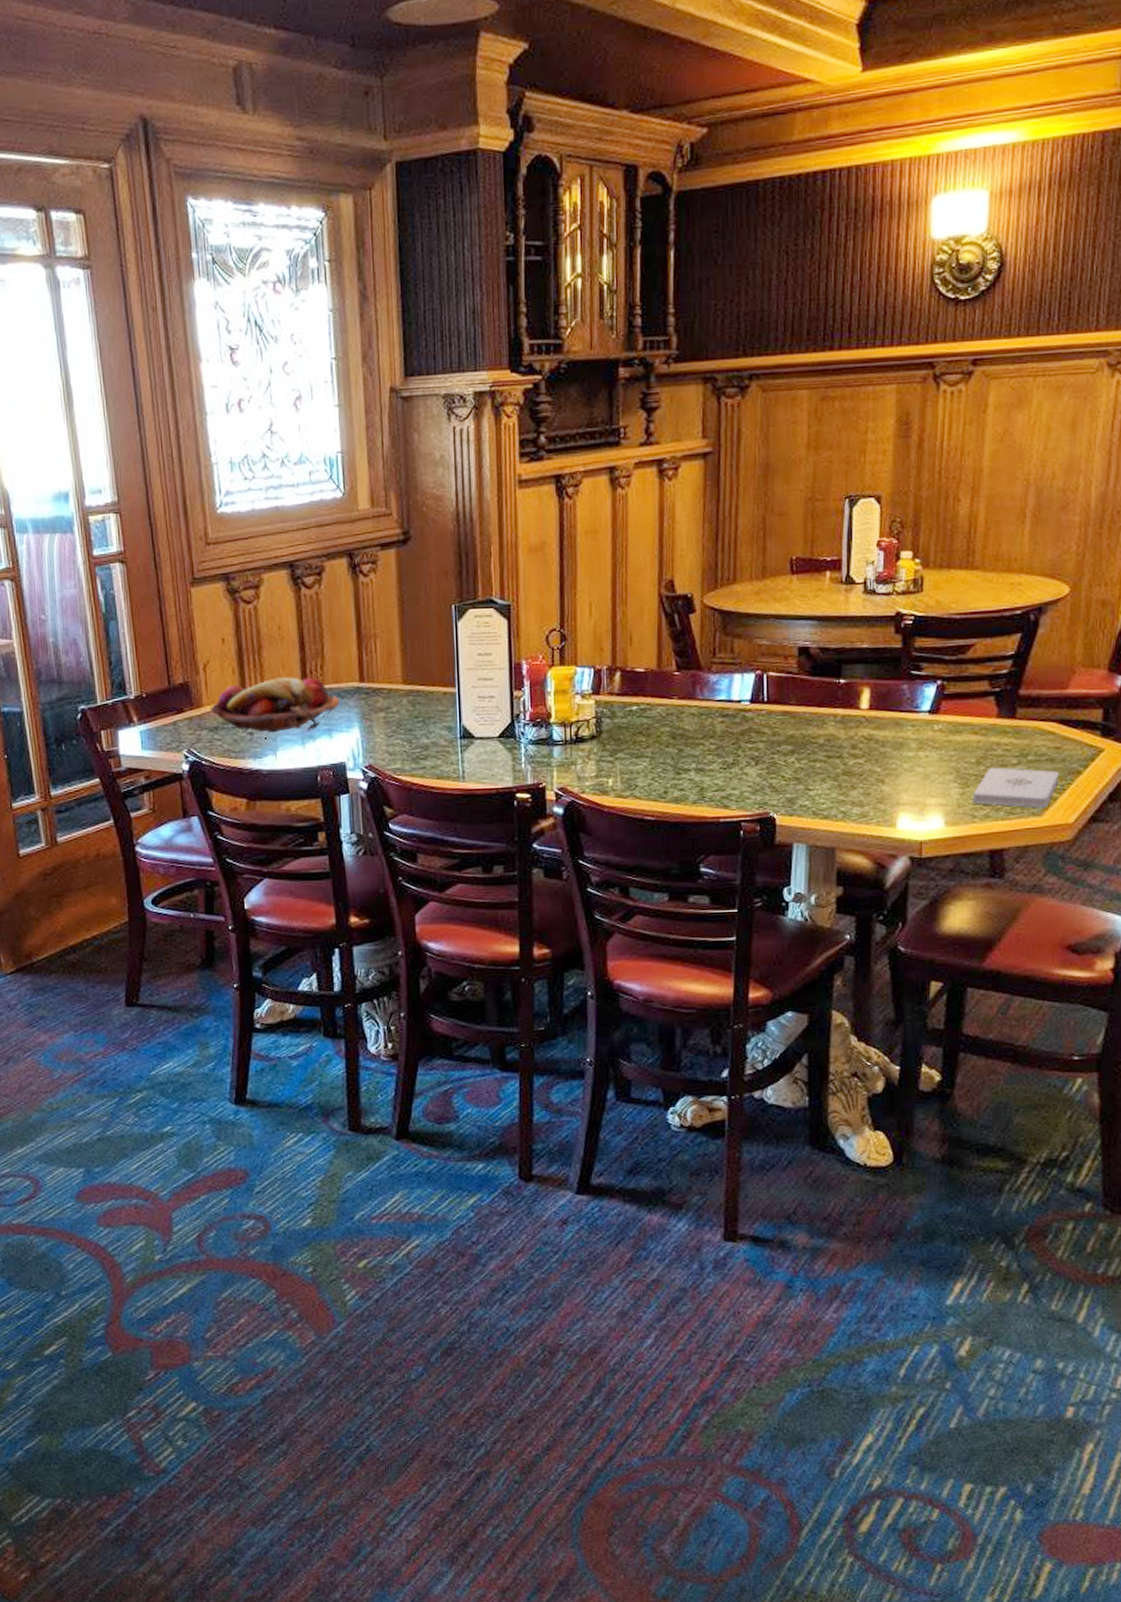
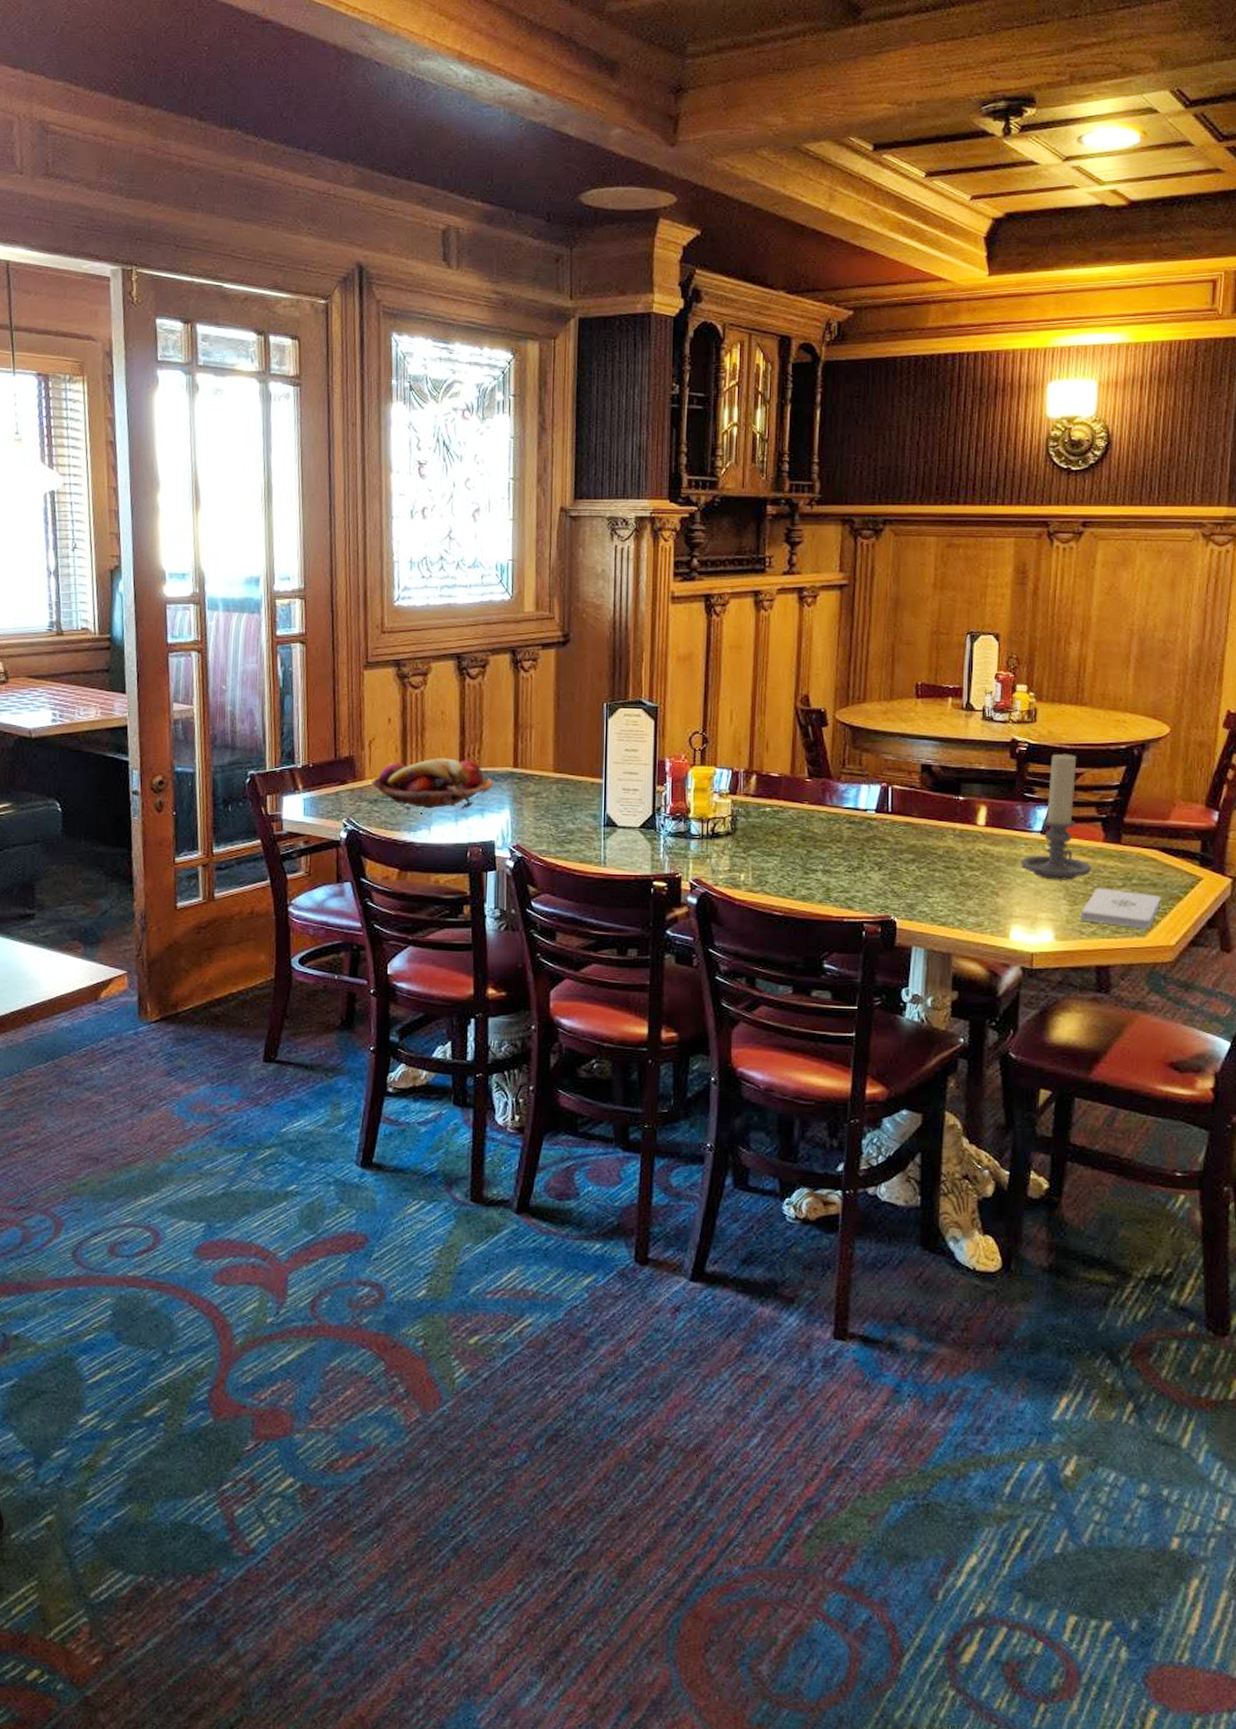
candle holder: none [908,624,985,763] -> present [1021,753,1092,880]

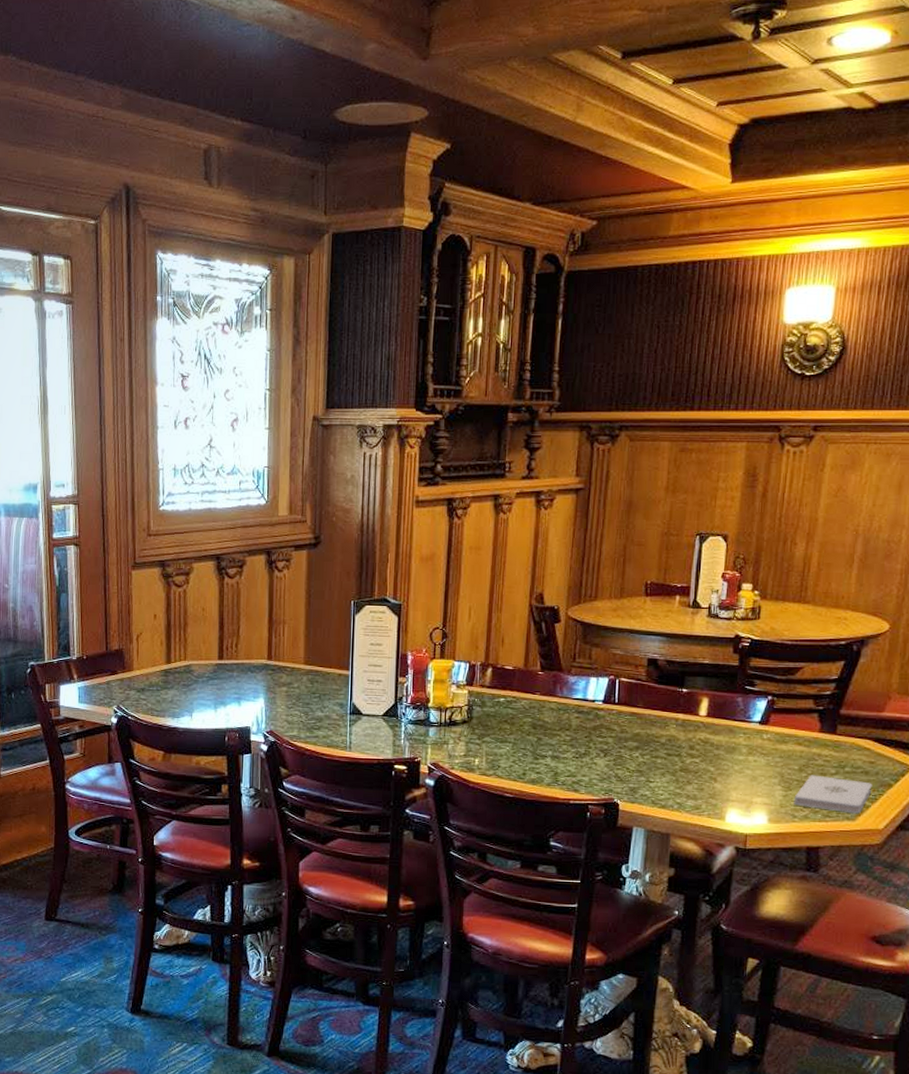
fruit basket: present [371,758,494,810] -> none [139,651,250,698]
candle holder: present [1021,753,1092,880] -> none [739,649,807,768]

